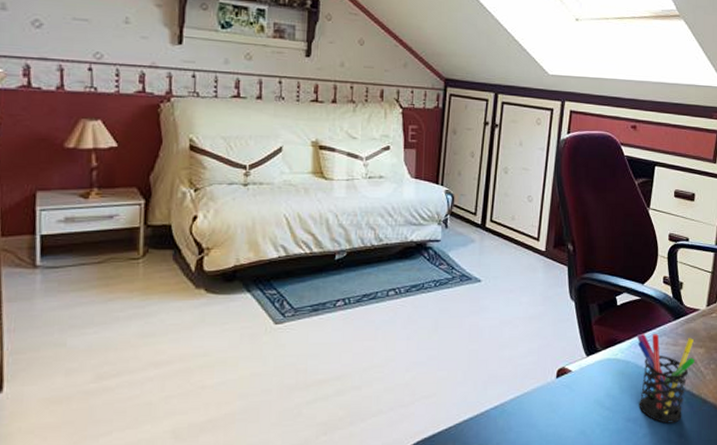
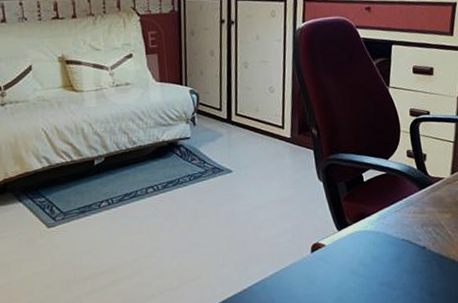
pen holder: present [636,333,695,424] -> none [384,204,442,285]

